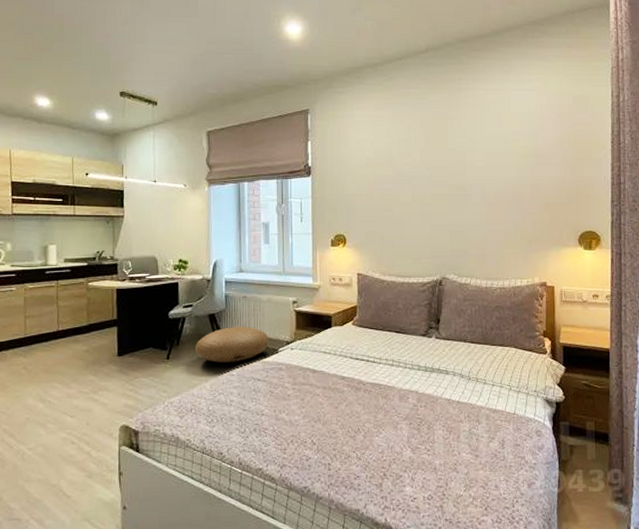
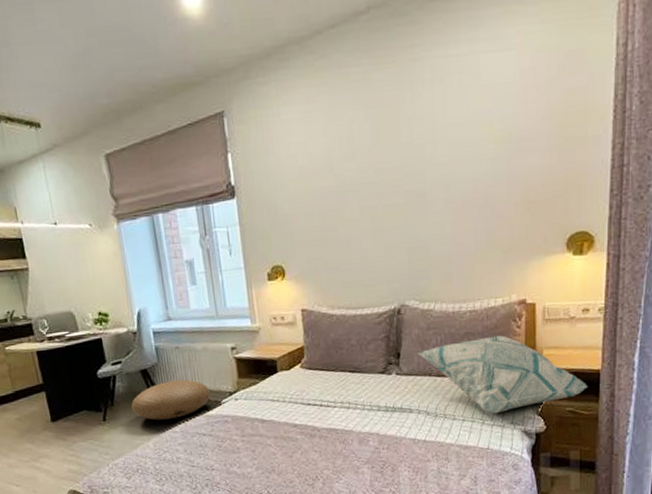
decorative pillow: none [454,311,599,381] -> present [417,335,588,414]

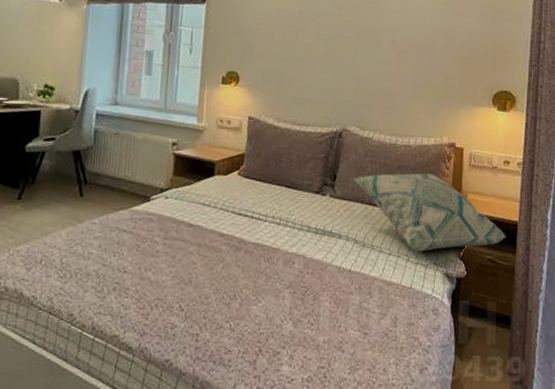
pouf: present [131,380,211,421] -> none [53,167,142,209]

